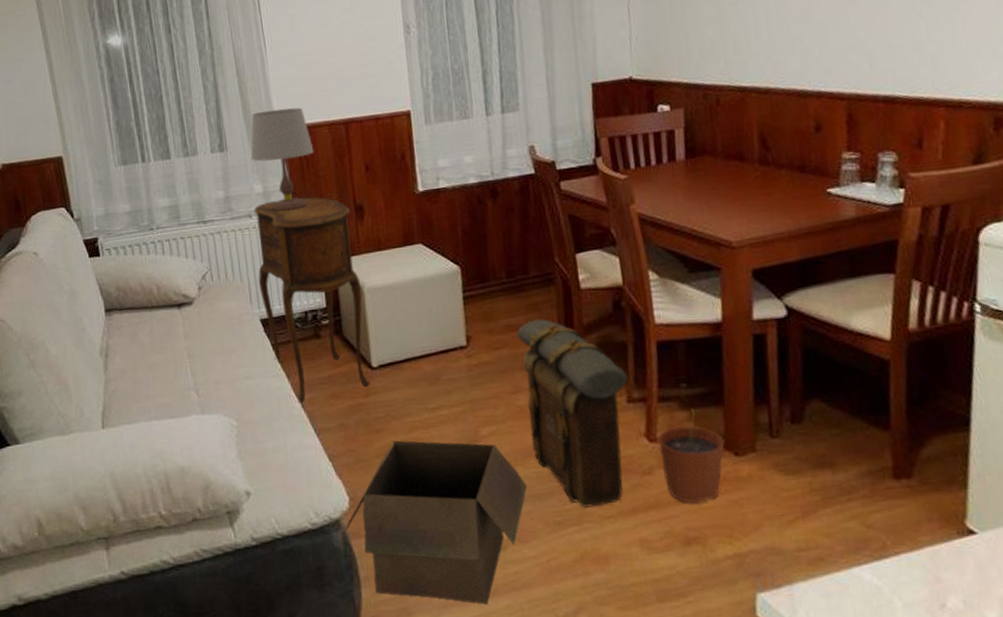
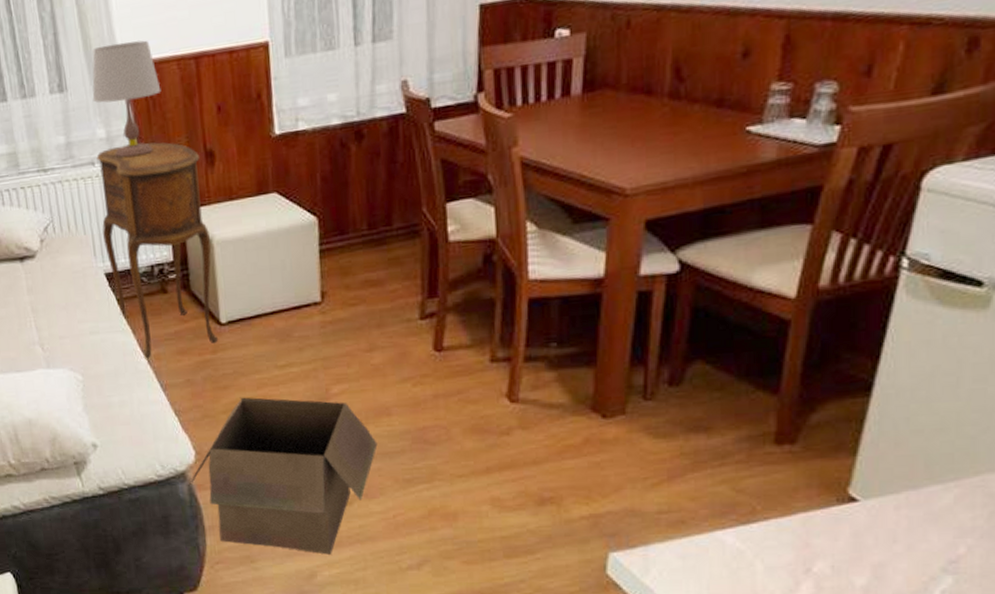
backpack: present [517,319,628,508] -> none [376,273,494,466]
plant pot: present [658,408,724,504] -> none [520,369,592,465]

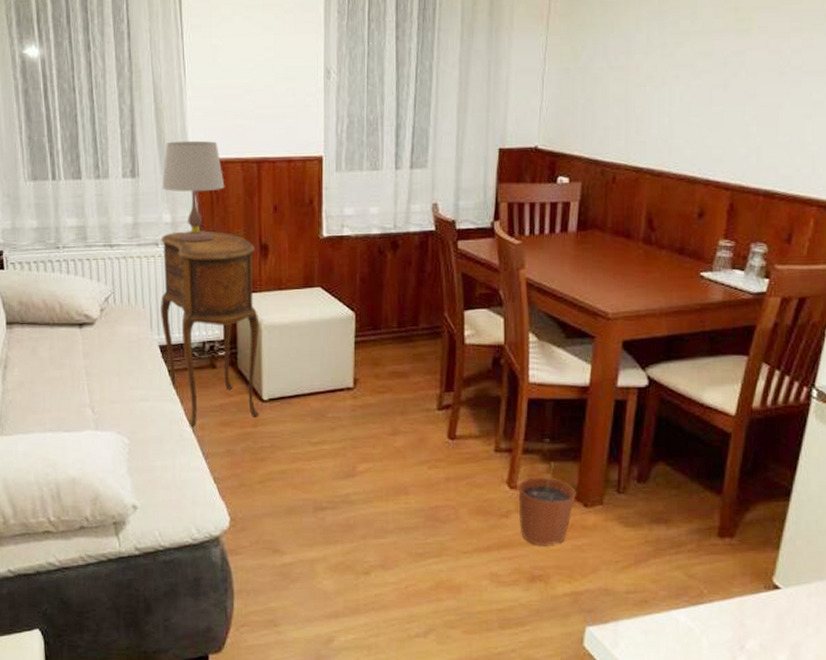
box: present [189,397,378,555] -> none [222,469,395,621]
plant pot: none [520,369,592,465] -> present [518,462,576,546]

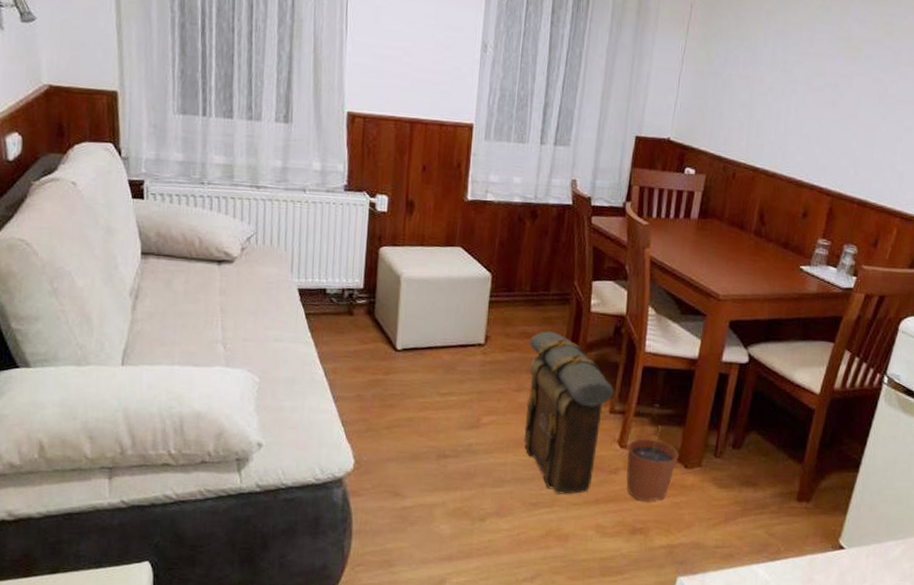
side table: present [160,232,260,428] -> none [302,180,401,371]
table lamp: present [162,140,225,243] -> none [314,92,377,193]
backpack: none [401,369,498,542] -> present [524,331,614,494]

